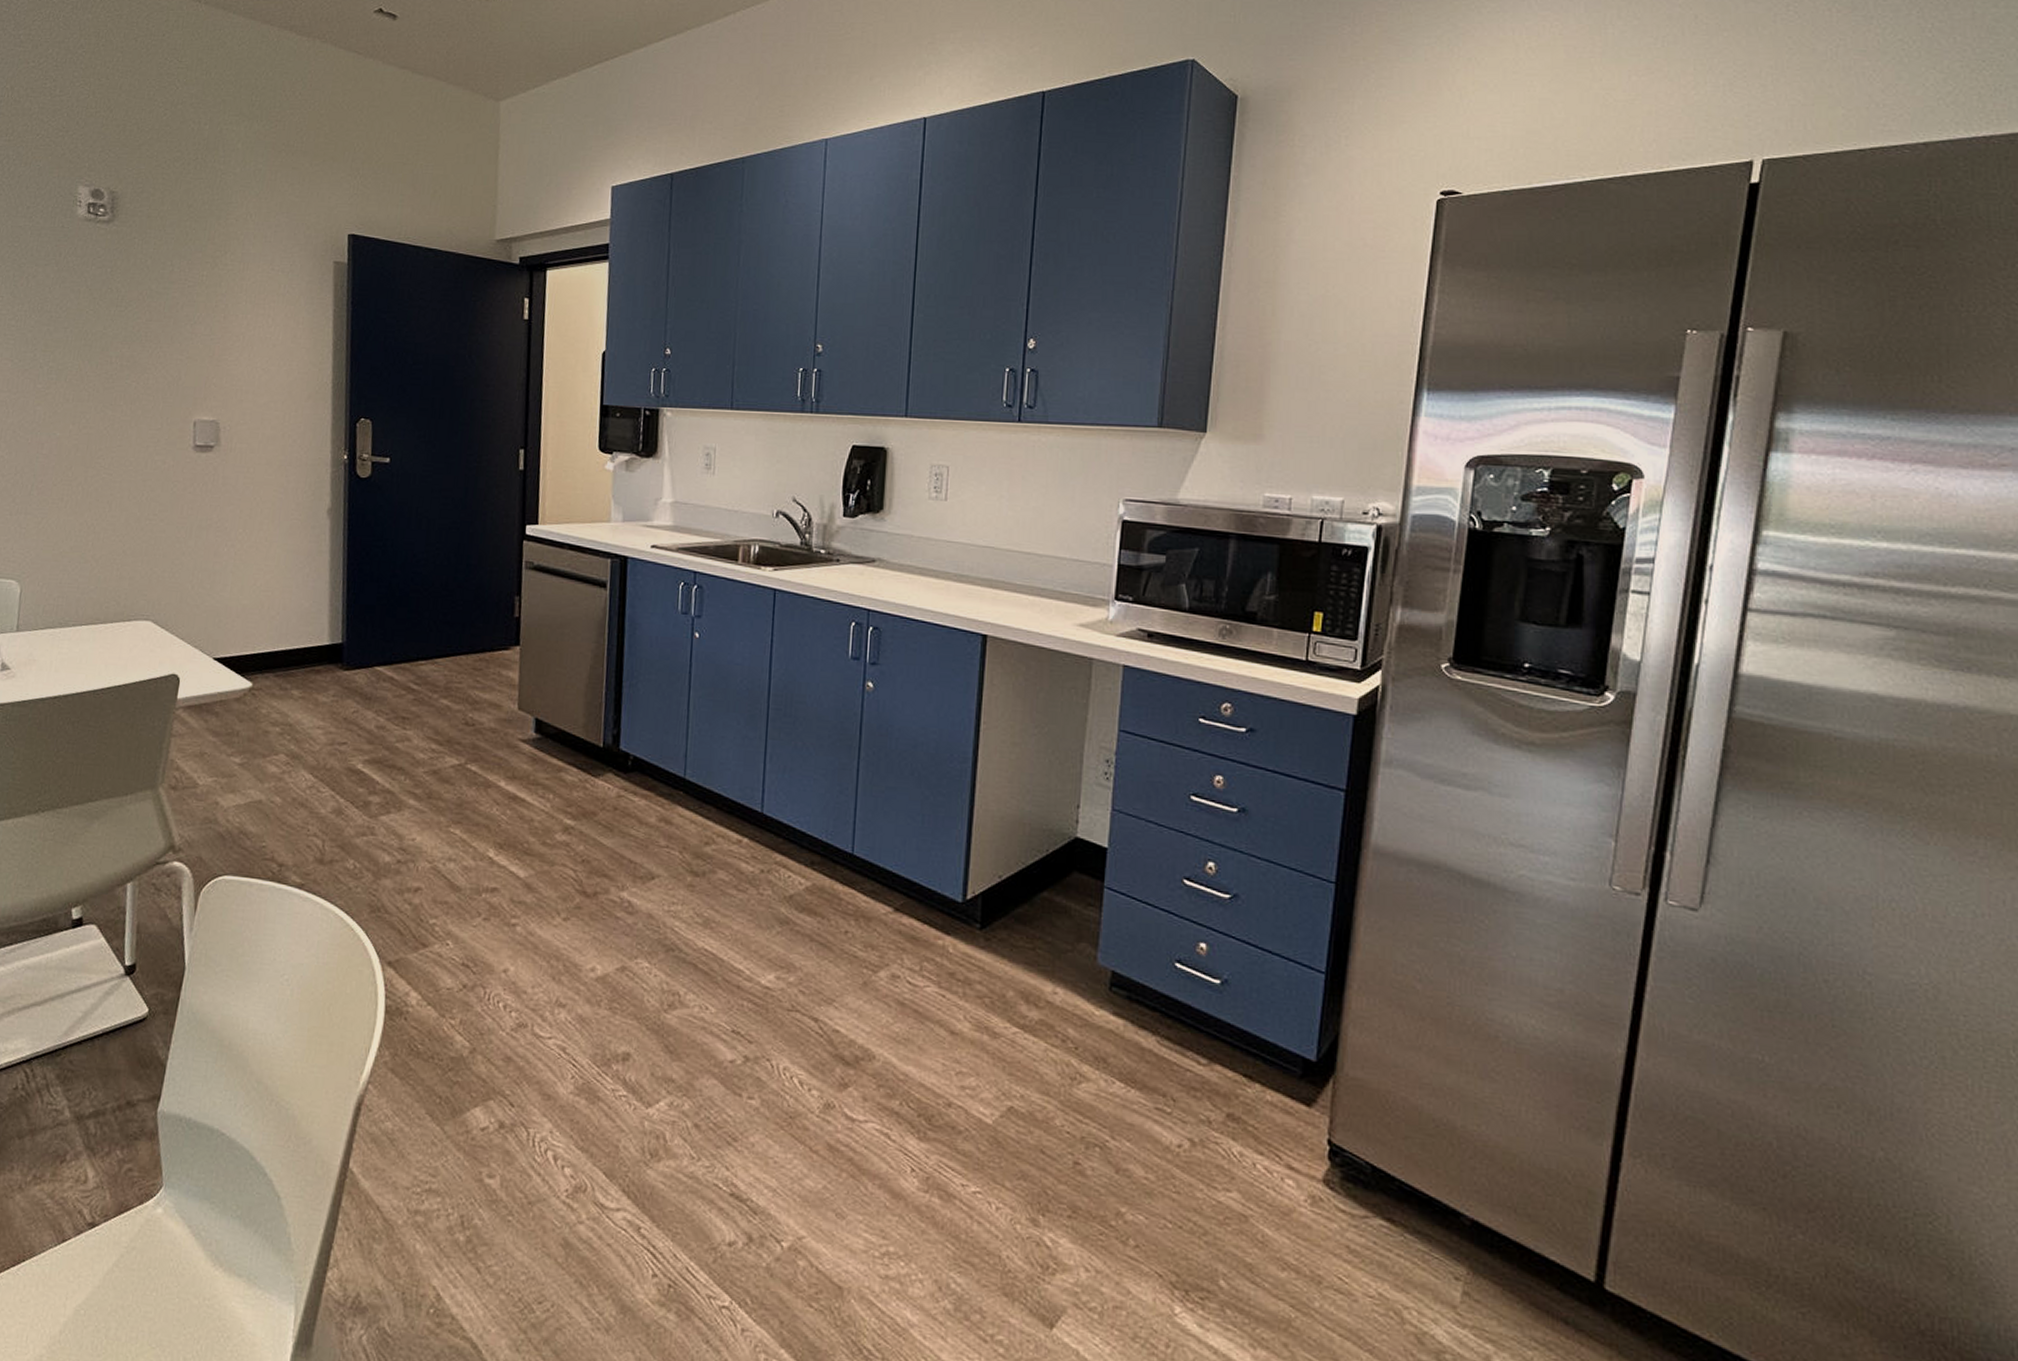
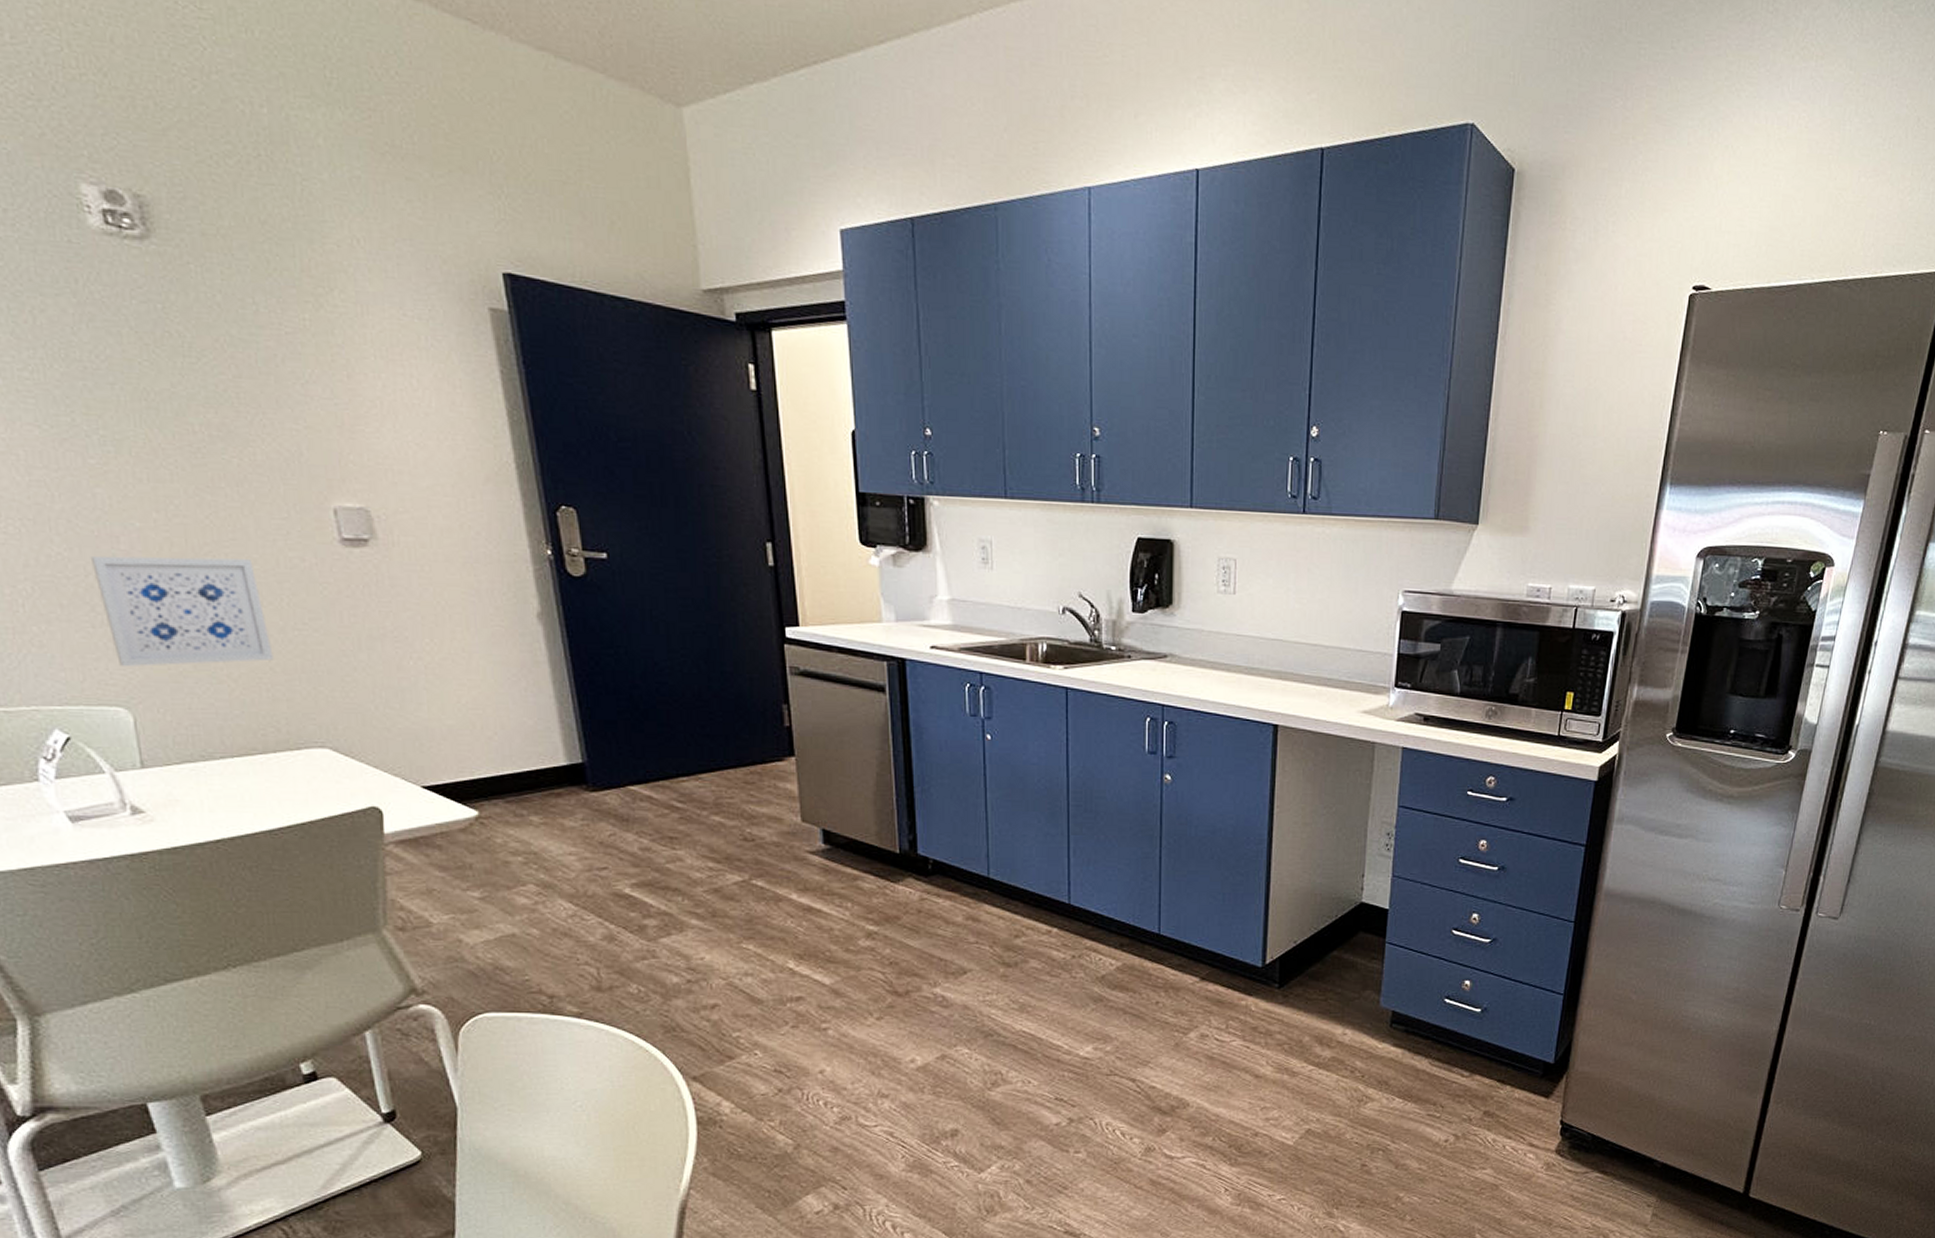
wall art: none [20,458,129,548] -> present [90,555,274,667]

